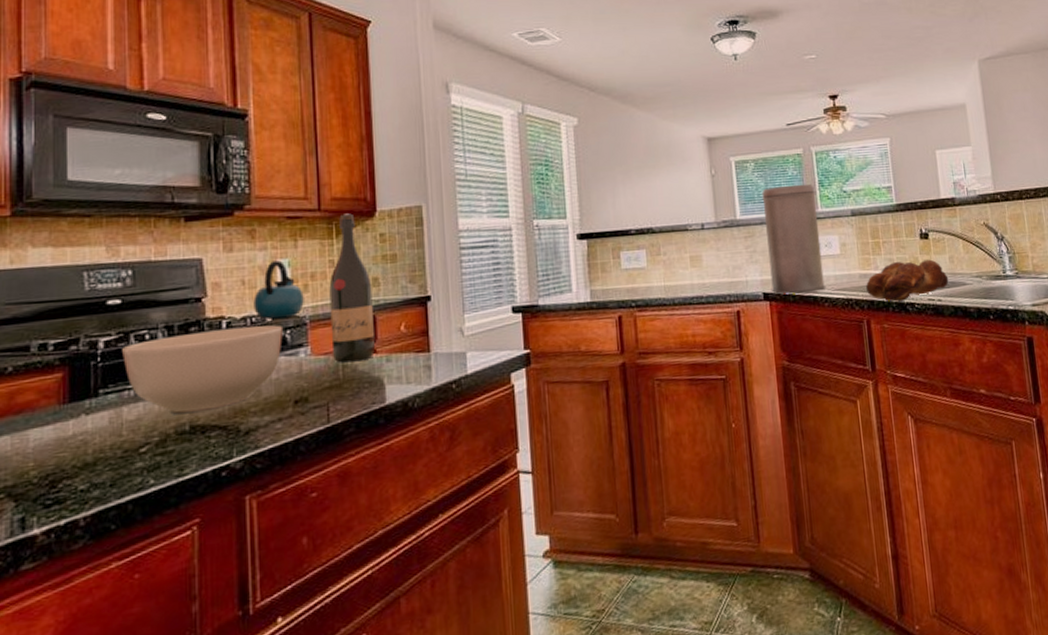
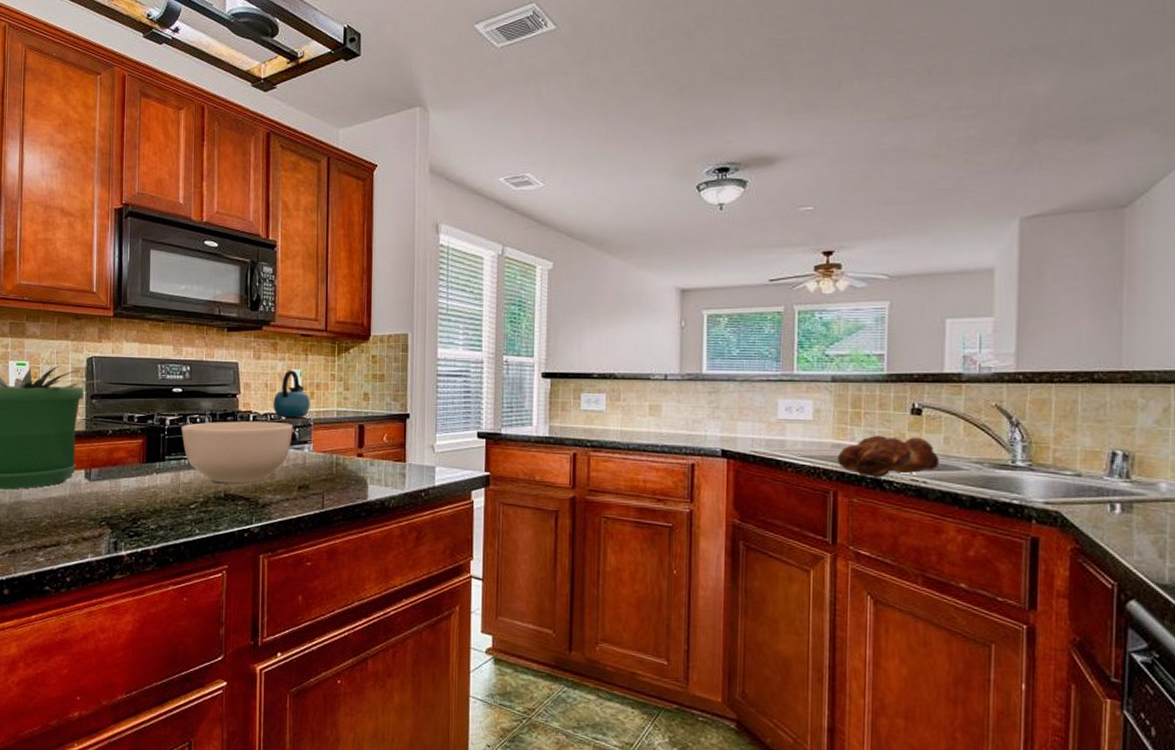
wine bottle: present [329,213,375,363] -> none [328,336,363,462]
canister: present [762,183,826,295] -> none [730,343,794,455]

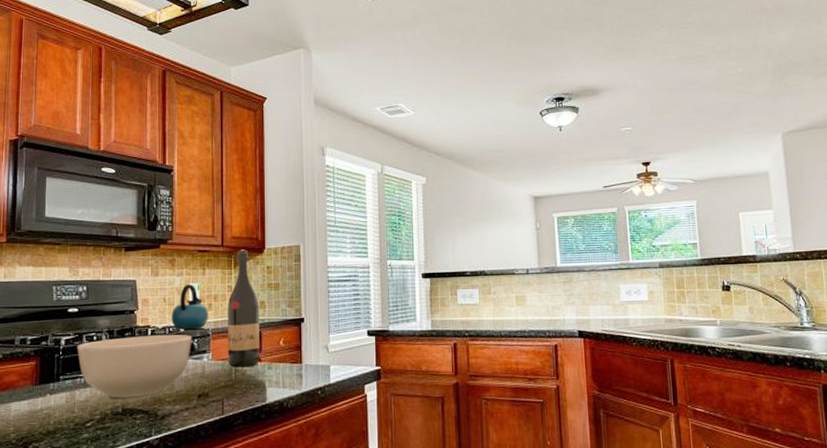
wine bottle: none [328,336,363,462] -> present [227,249,260,368]
bread loaf: present [838,435,940,477] -> none [671,309,748,345]

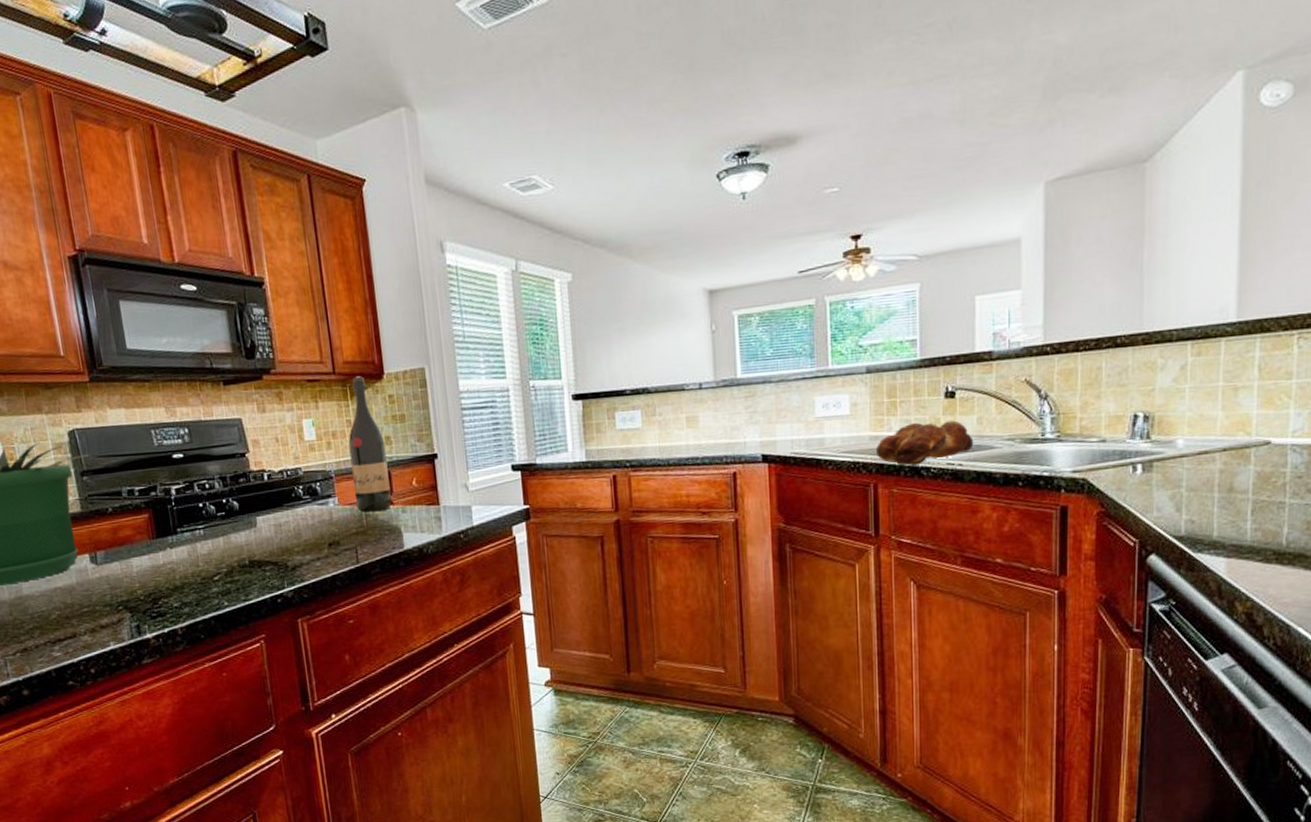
bowl: present [77,334,193,399] -> none [189,478,314,551]
kettle: present [171,284,208,330] -> none [287,420,329,473]
bread loaf: none [671,309,748,345] -> present [876,420,974,466]

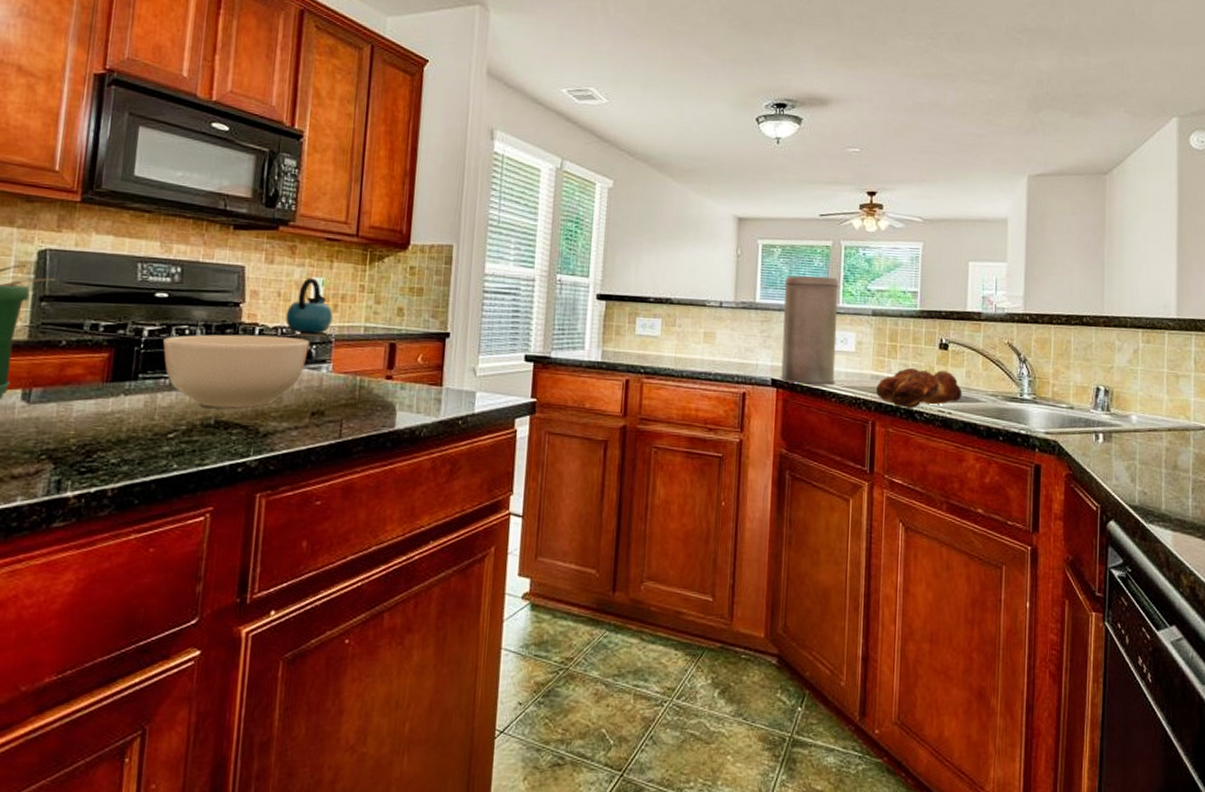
bowl: none [189,478,314,551] -> present [163,334,311,410]
kettle: none [287,420,329,473] -> present [285,278,333,334]
wine bottle: present [348,376,392,513] -> none [351,242,397,385]
canister: none [766,338,831,457] -> present [780,275,840,386]

